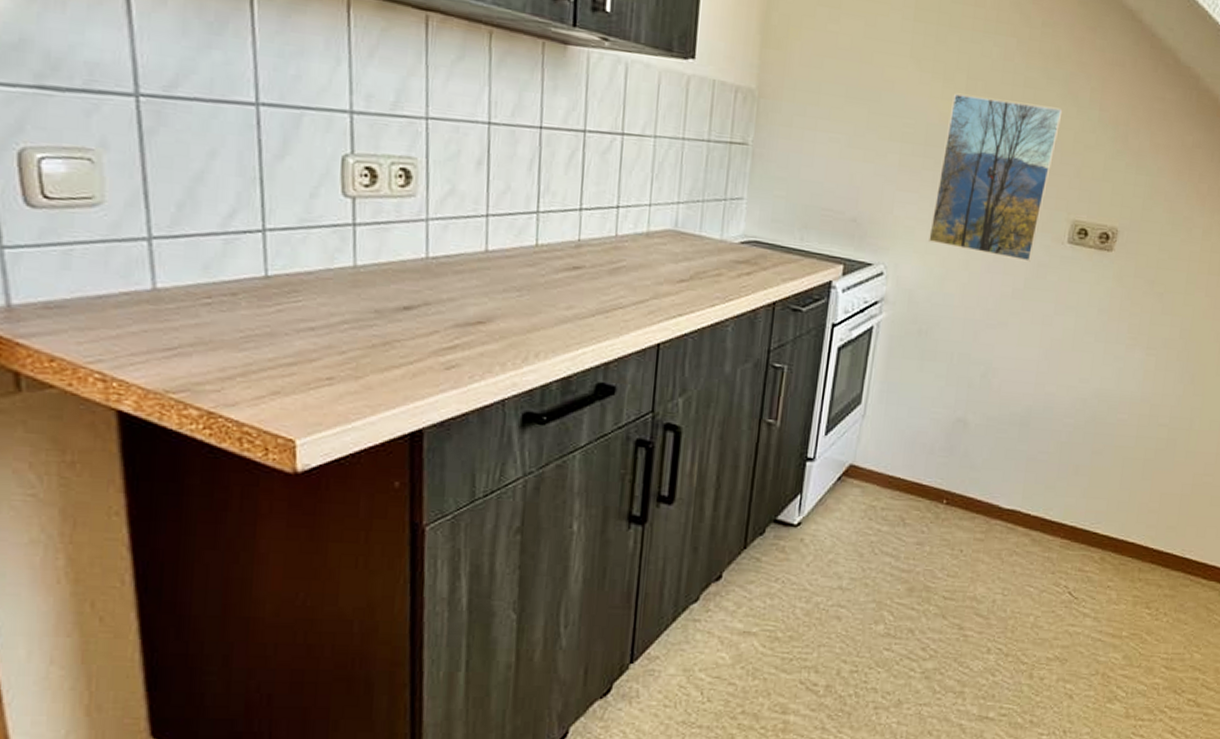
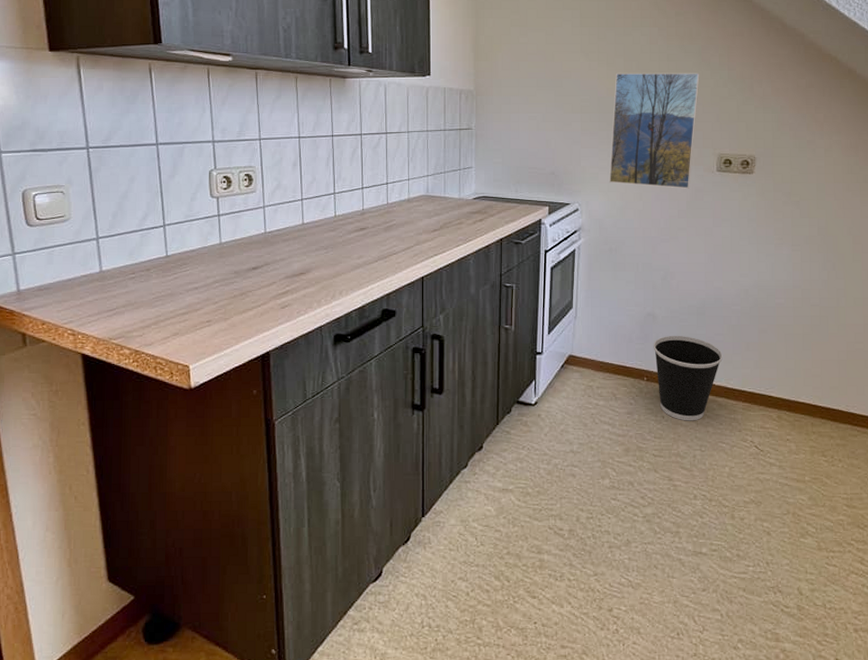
wastebasket: none [959,449,1045,558] -> present [653,335,723,421]

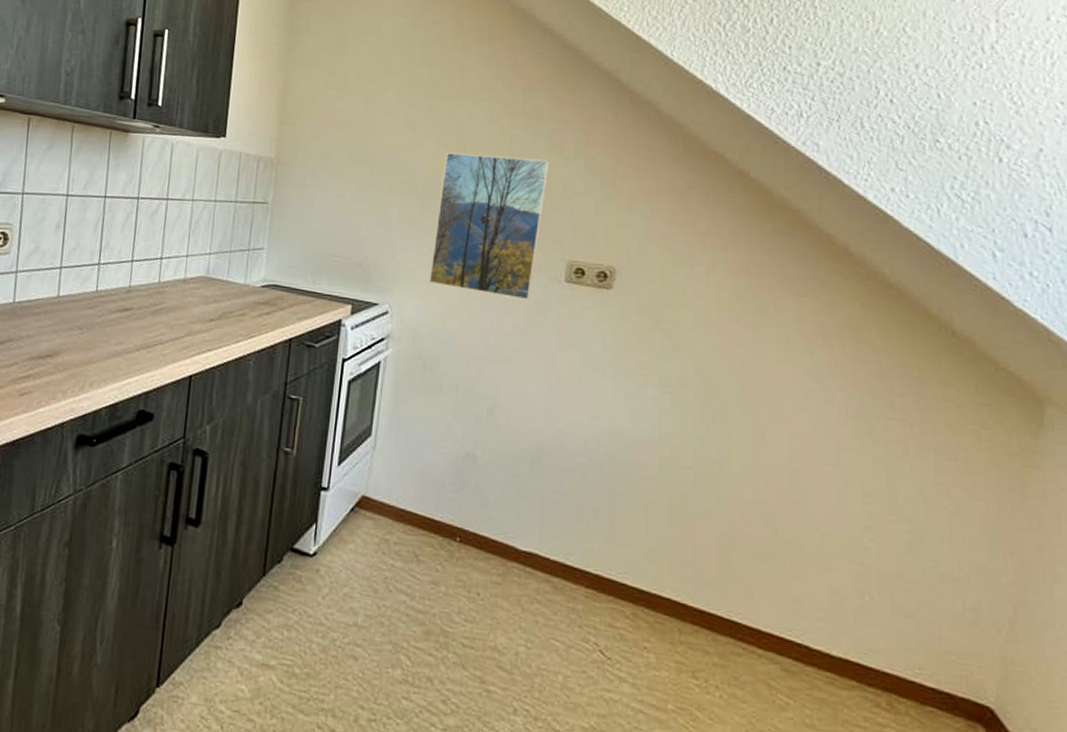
wastebasket: present [653,335,723,421] -> none [470,485,562,605]

